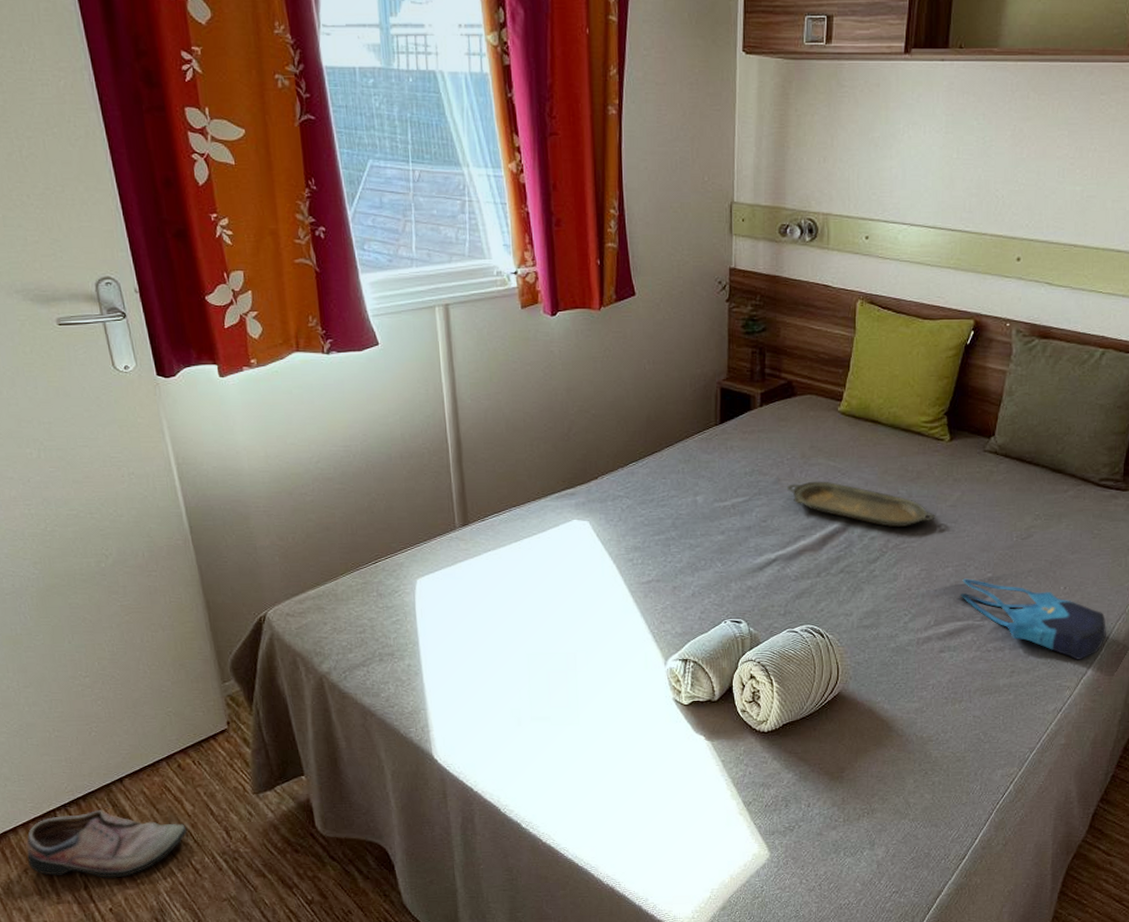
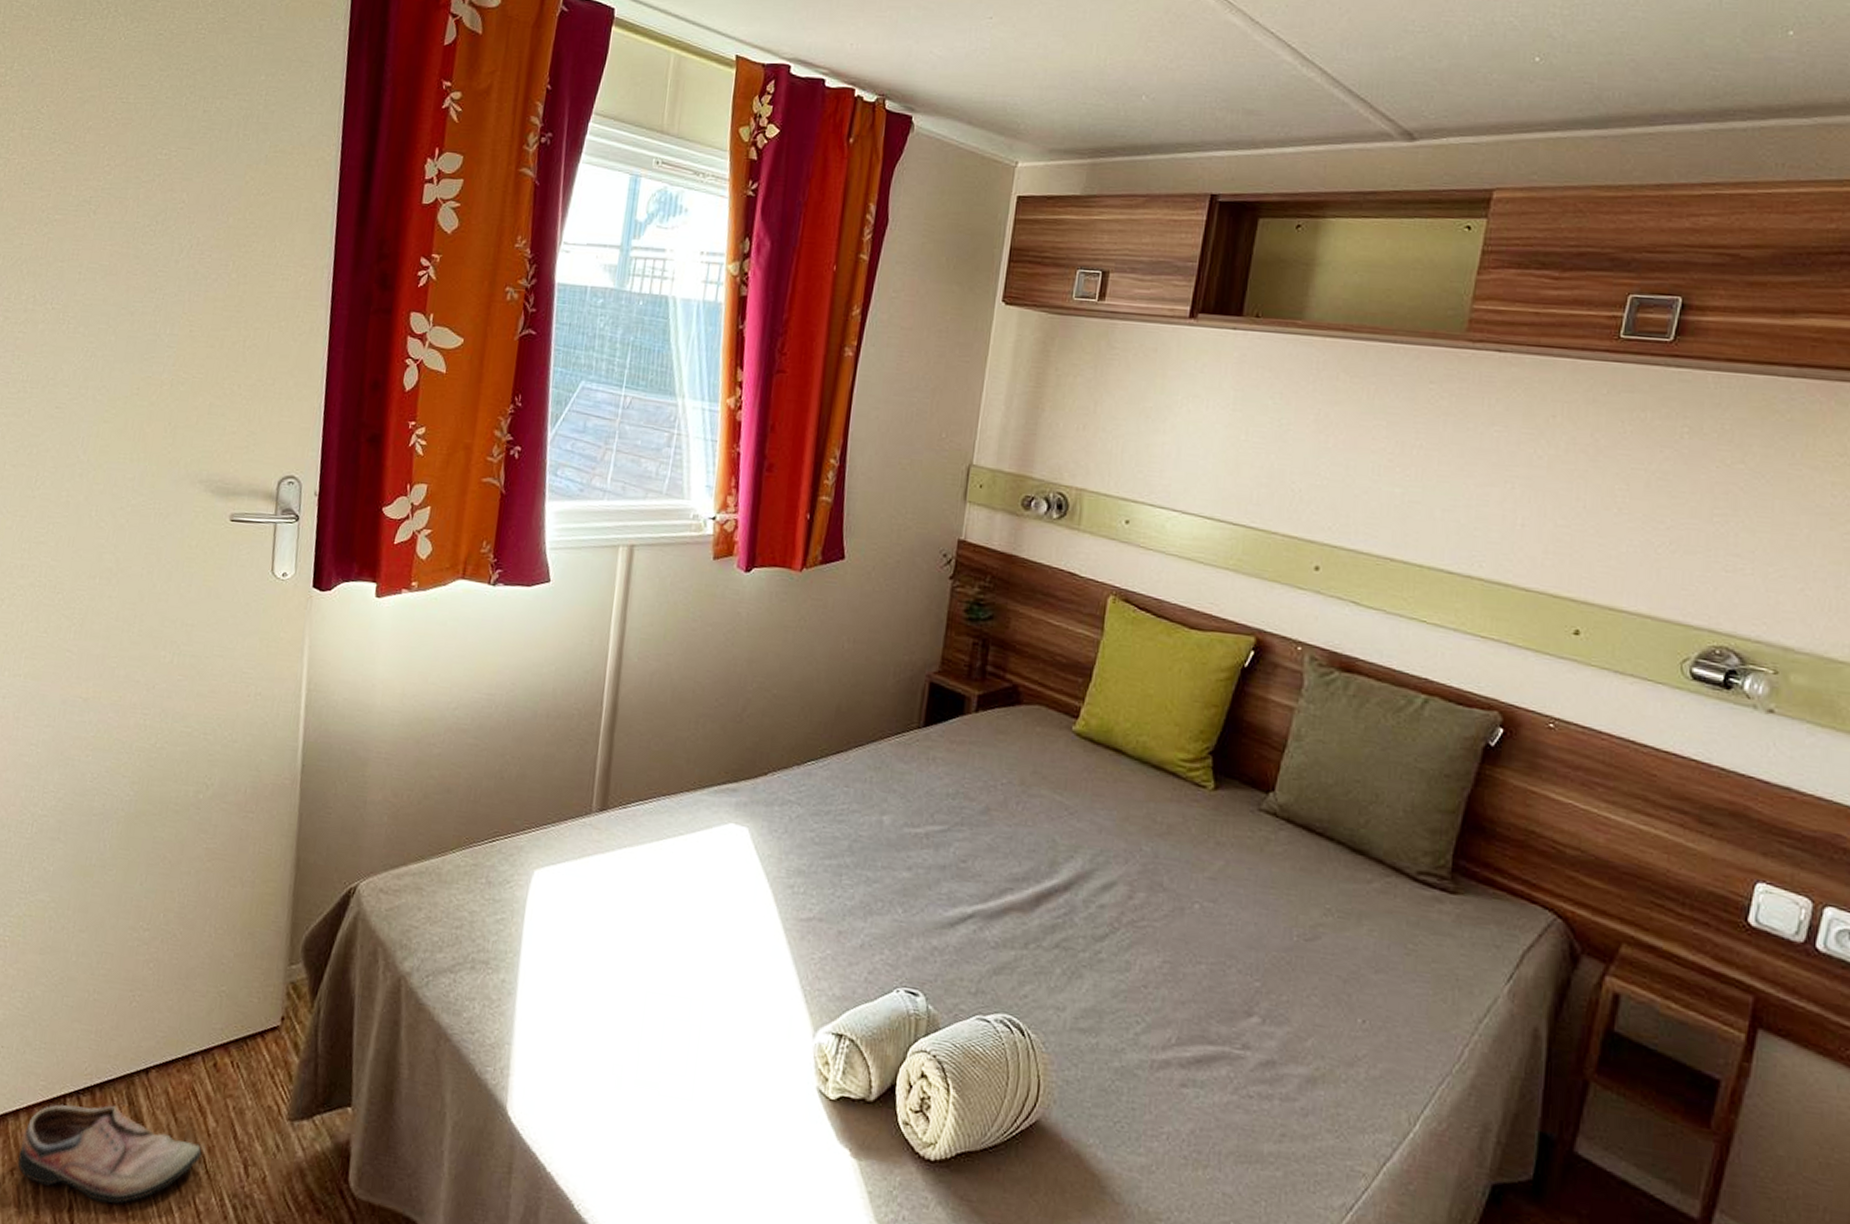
serving tray: present [786,481,935,528] -> none [996,817,1188,898]
tote bag: present [961,578,1106,660] -> none [1215,983,1423,1135]

